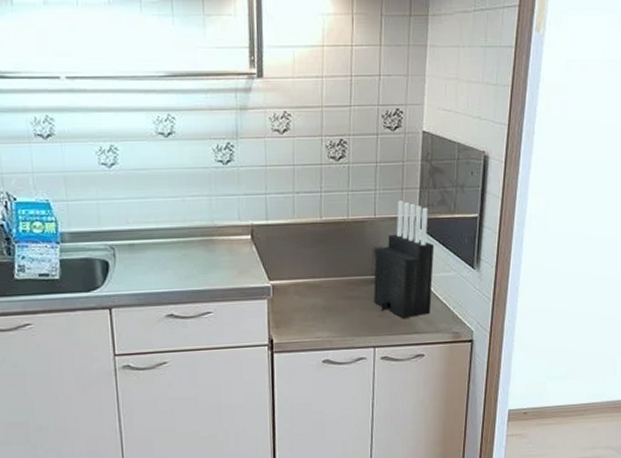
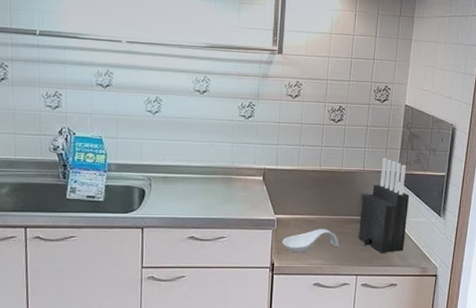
spoon rest: none [280,294,350,326] -> present [282,229,338,253]

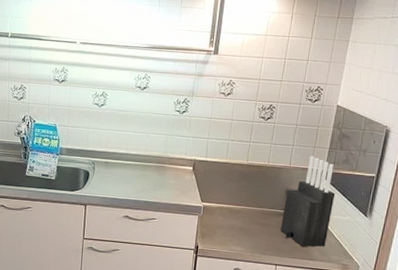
spoon rest: present [282,229,338,253] -> none [207,218,261,240]

